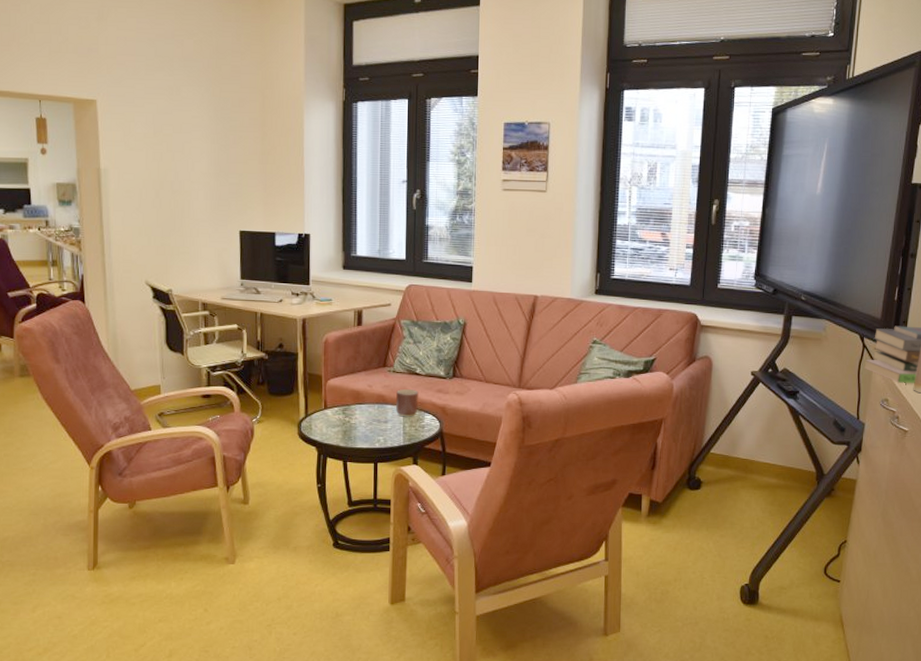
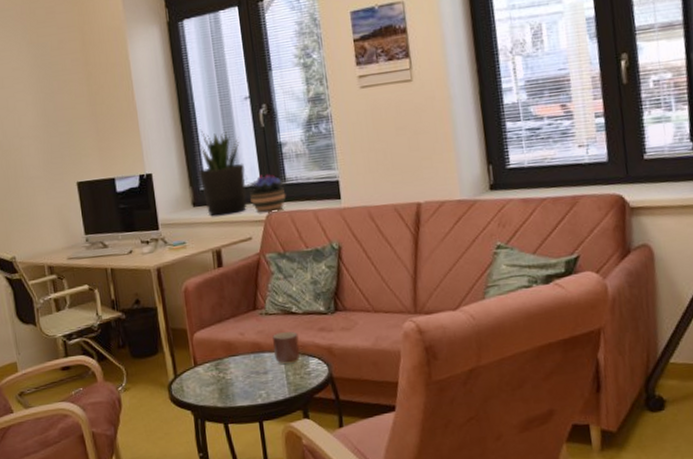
planter: none [352,203,393,281] -> present [198,130,248,217]
potted flower: none [394,251,427,284] -> present [247,174,286,213]

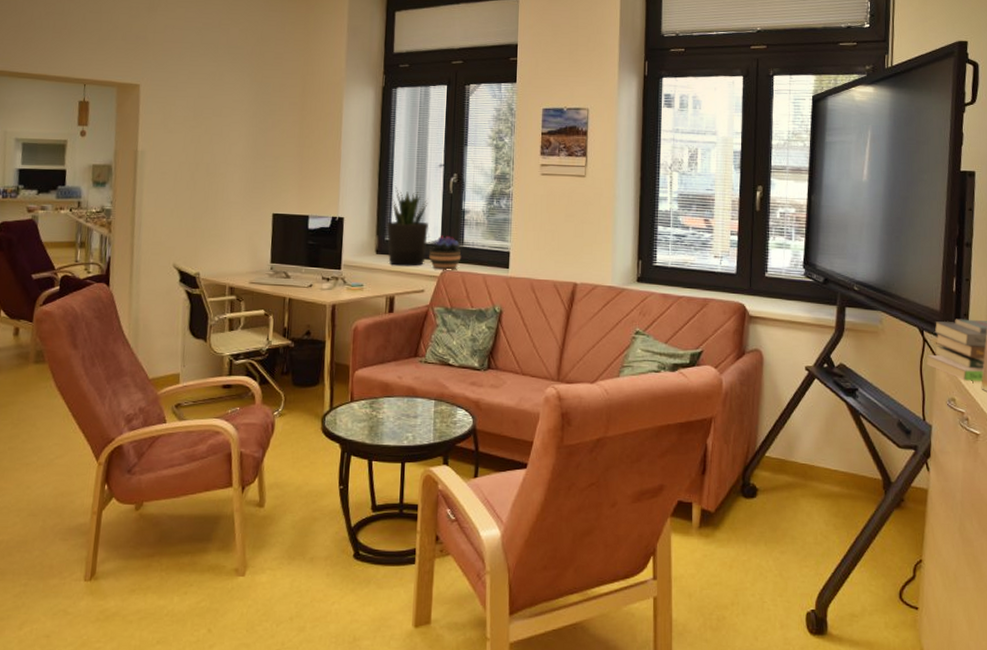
mug: present [272,331,300,365] -> none [427,381,451,412]

